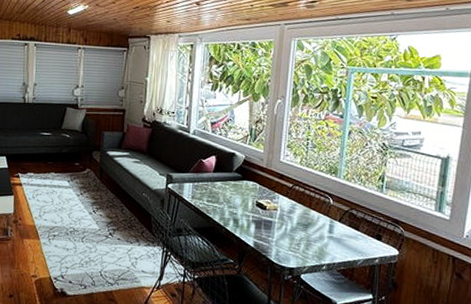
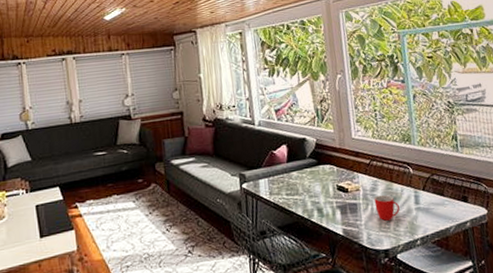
mug: none [289,218,312,243] -> present [374,194,400,221]

